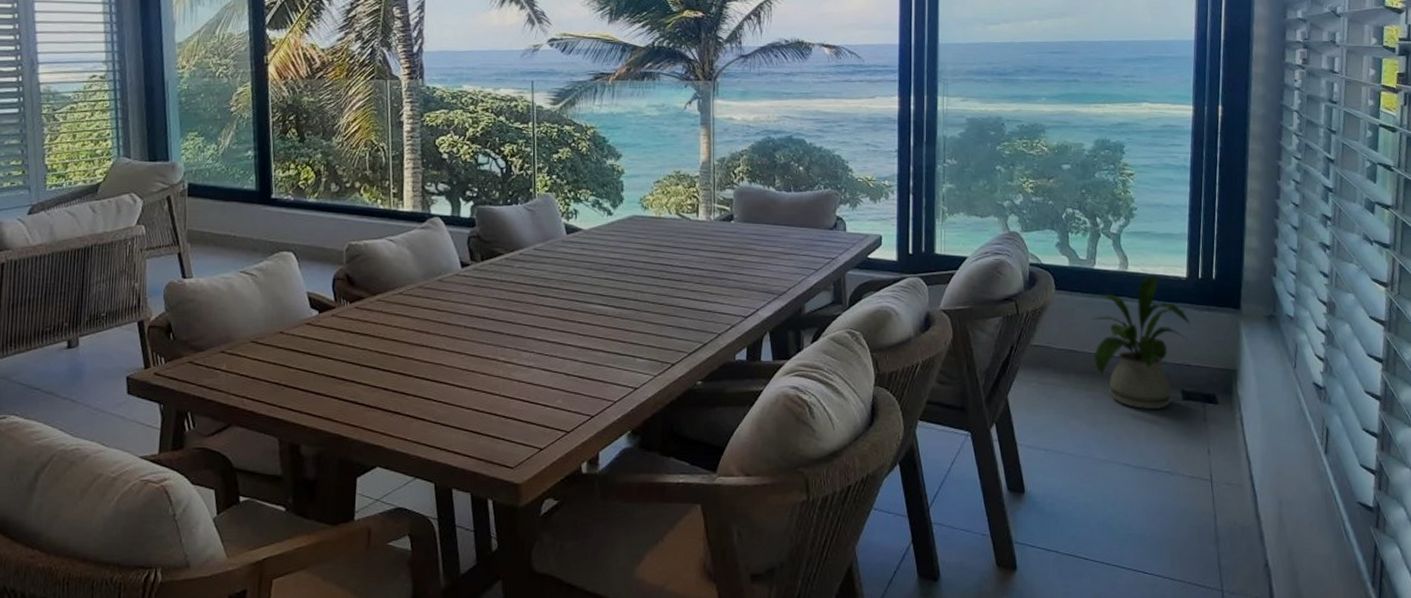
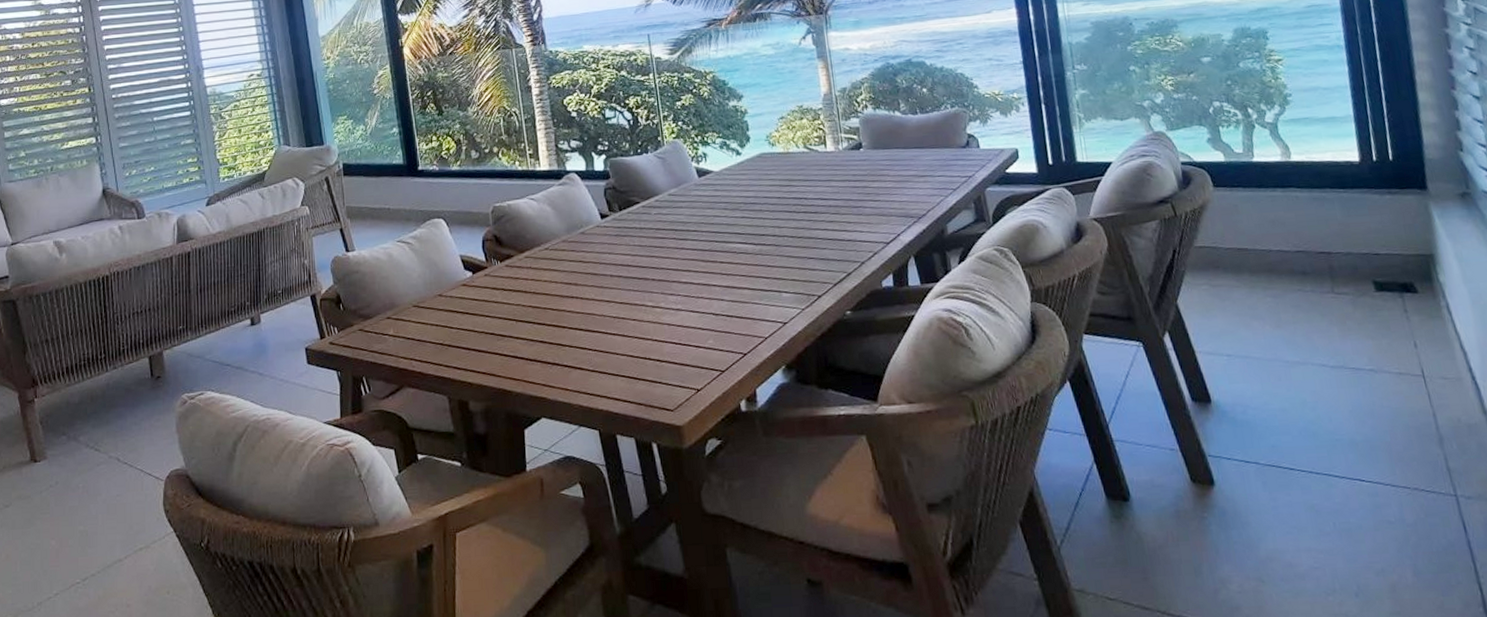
house plant: present [1090,275,1189,410] -> none [1253,162,1371,305]

